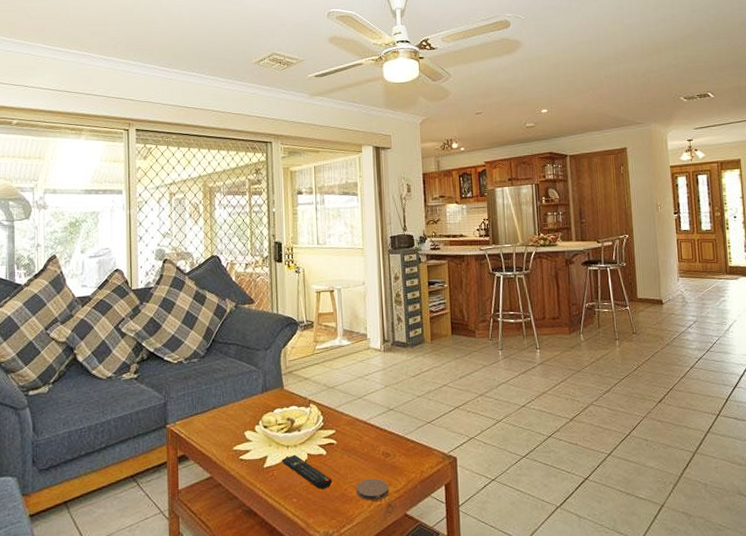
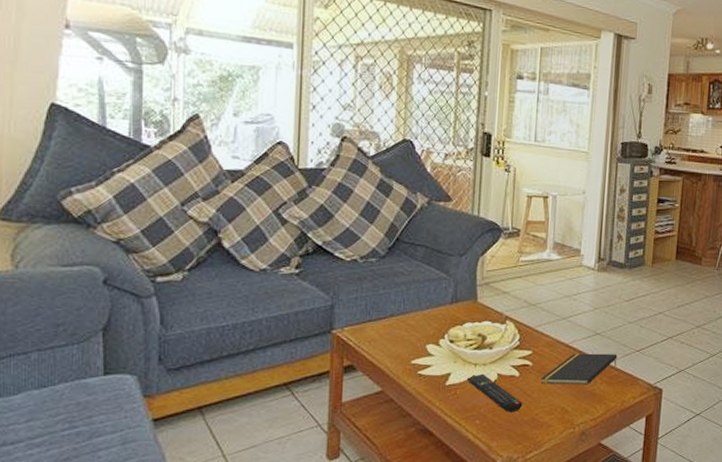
notepad: none [345,427,412,461] -> present [540,353,618,385]
coaster: present [356,478,389,501] -> none [548,404,585,427]

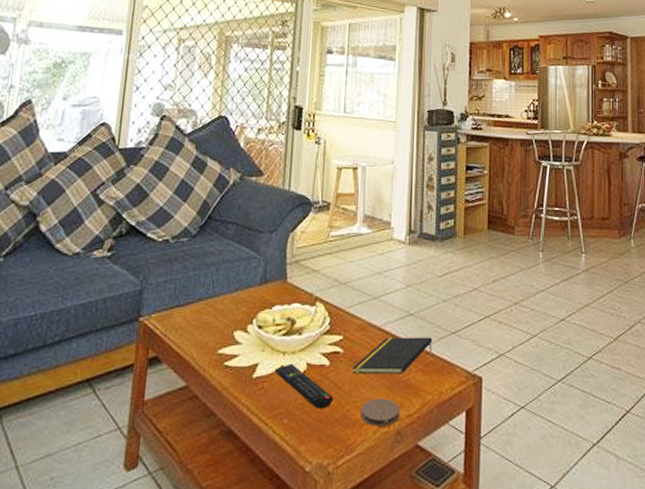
coaster: none [548,404,585,427] -> present [360,398,400,426]

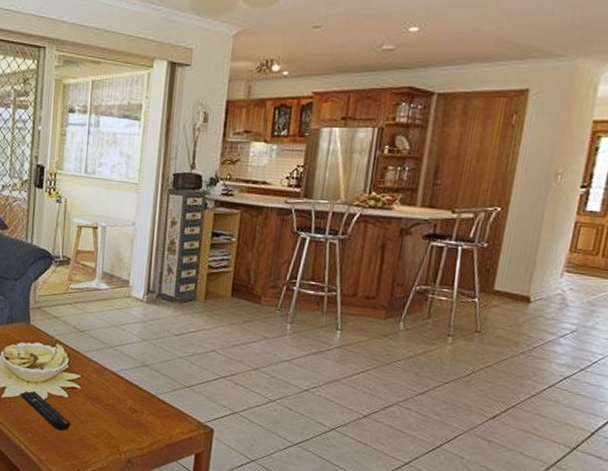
notepad: present [352,337,433,375] -> none [88,382,166,415]
coaster: present [360,398,400,426] -> none [95,430,132,454]

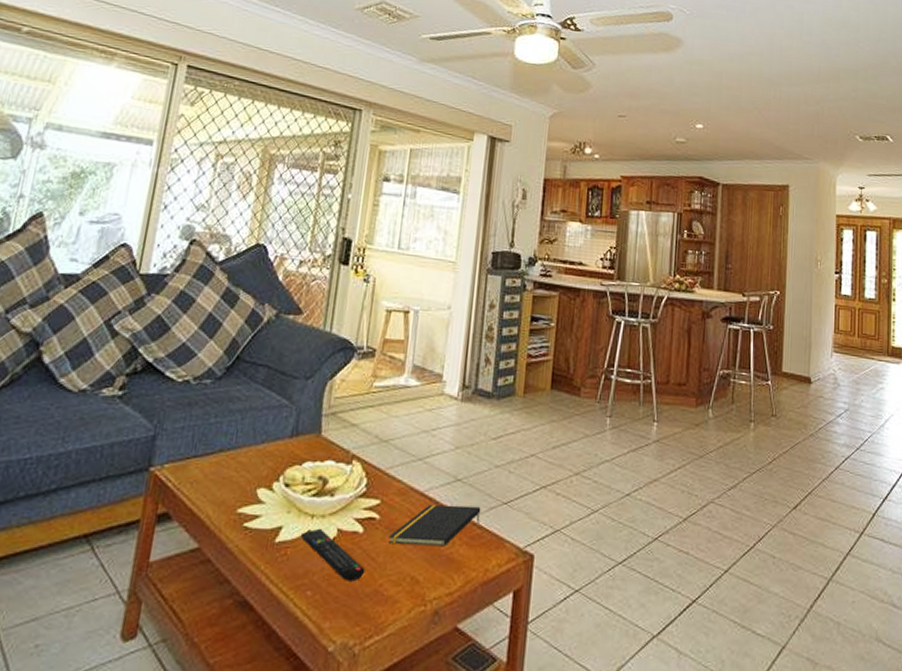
notepad: none [88,382,166,415] -> present [388,504,481,547]

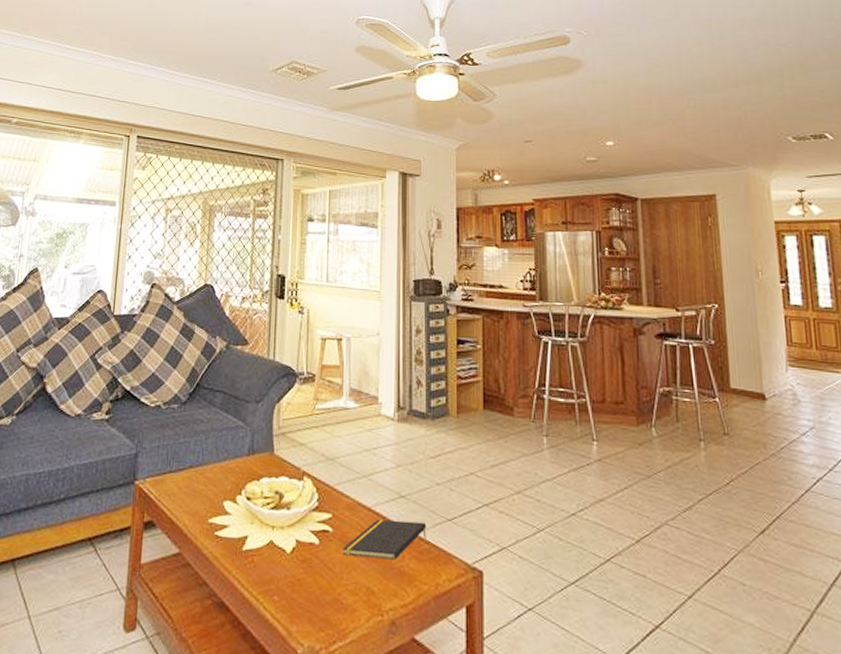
remote control: present [300,528,366,582] -> none [264,538,324,589]

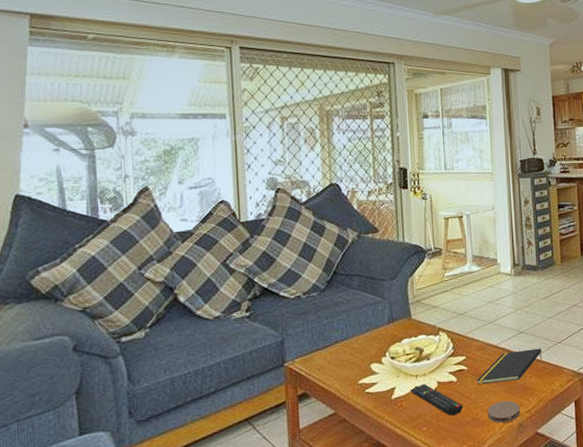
remote control: none [264,538,324,589] -> present [410,383,464,416]
coaster: none [352,583,394,615] -> present [487,400,521,423]

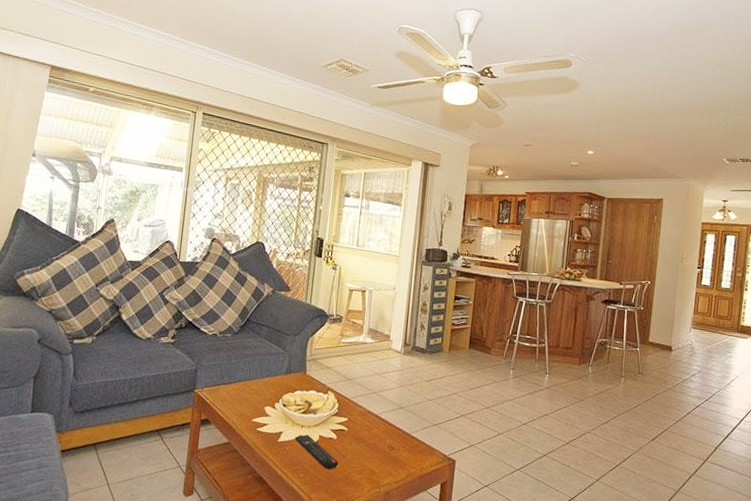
notepad: present [476,348,543,385] -> none [354,423,418,451]
coaster: present [487,400,521,423] -> none [358,466,390,488]

